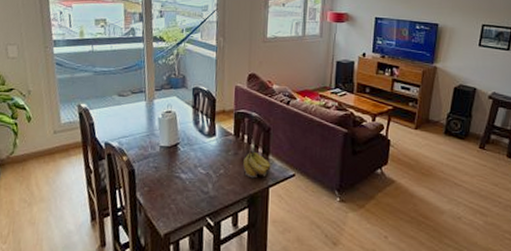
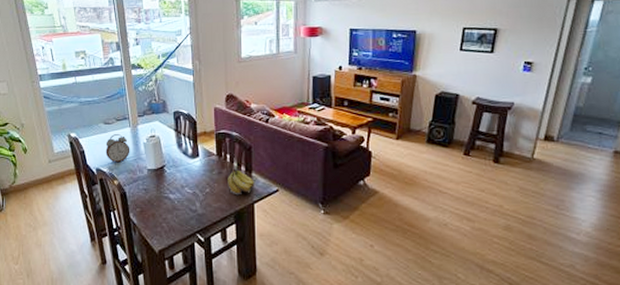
alarm clock: none [116,107,144,138] -> present [105,134,130,163]

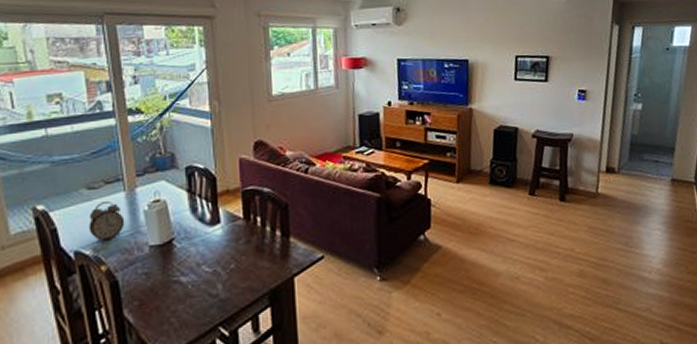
fruit: present [228,167,254,195] -> none [259,232,294,269]

